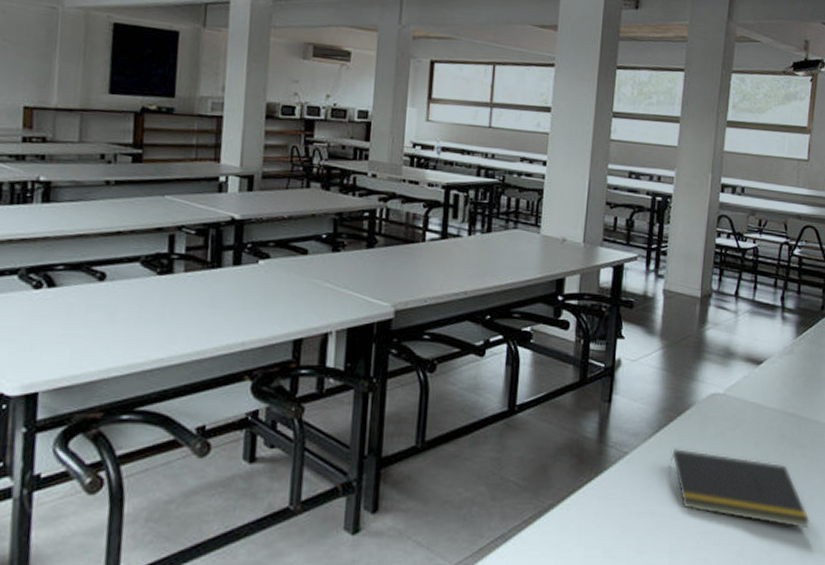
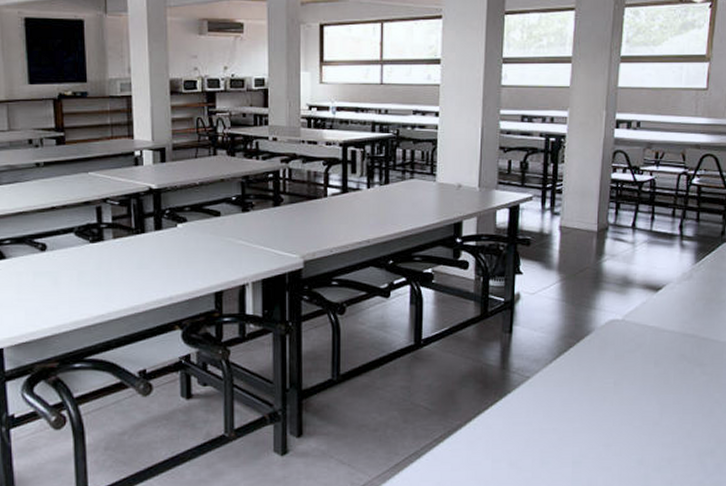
notepad: present [669,449,810,529] -> none [570,371,710,439]

